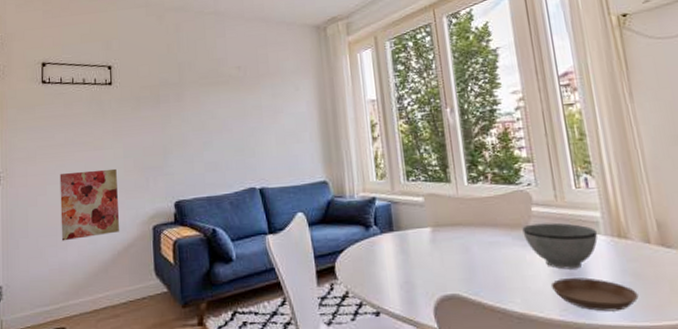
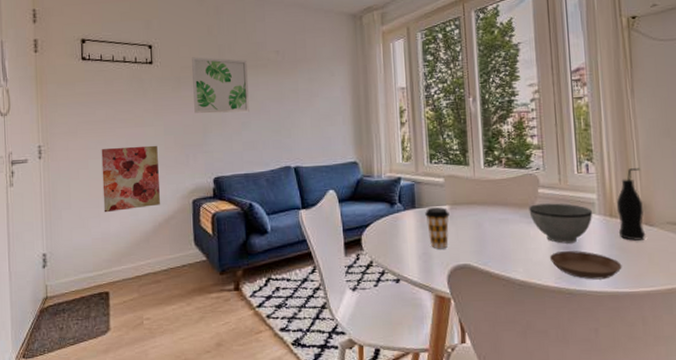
wall art: none [151,76,211,134] -> present [192,57,249,114]
coffee cup: none [404,230,433,278] -> present [425,207,450,249]
bottle: none [624,181,664,265] -> present [616,168,646,241]

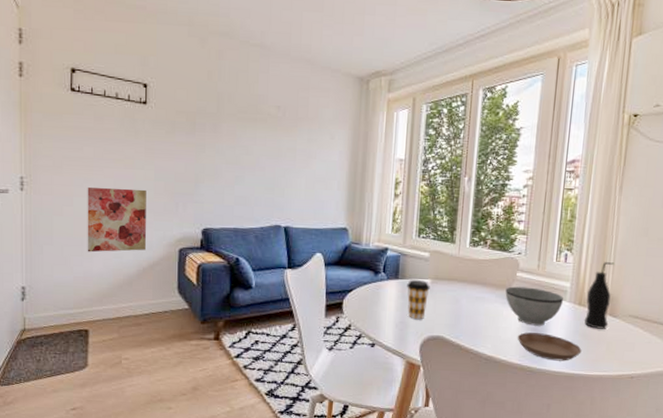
wall art: present [192,57,249,114] -> none [187,102,246,167]

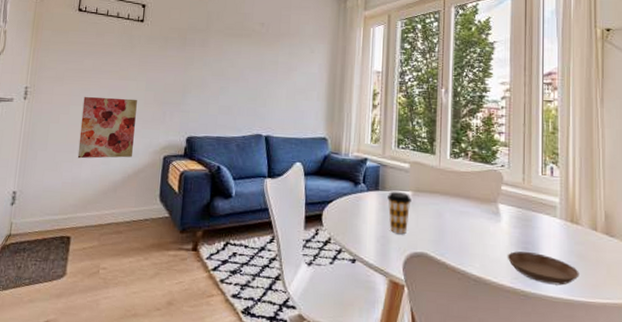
bowl: present [505,286,564,326] -> none [491,200,554,245]
bottle: present [584,262,614,329] -> none [578,176,606,250]

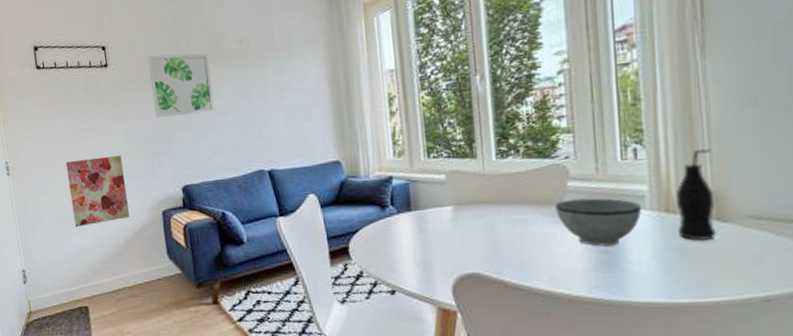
wall art: none [177,20,233,78] -> present [148,53,215,118]
coffee cup: present [387,192,412,235] -> none [423,208,453,257]
bowl: none [491,200,554,245] -> present [555,198,642,247]
saucer: present [507,251,579,286] -> none [582,254,681,289]
bottle: none [578,176,606,250] -> present [675,149,717,241]

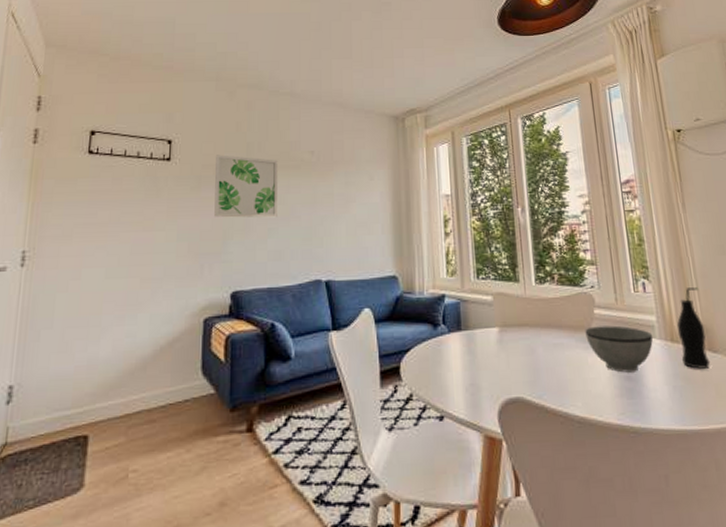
wall art: present [65,154,129,228] -> none [93,252,167,334]

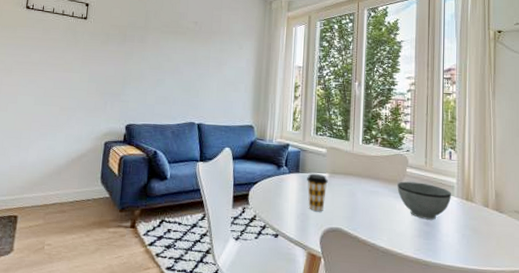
wall art: present [214,154,278,218] -> none [117,18,169,72]
coffee cup: none [472,329,499,380] -> present [307,174,328,212]
bottle: present [676,287,711,369] -> none [472,160,496,224]

